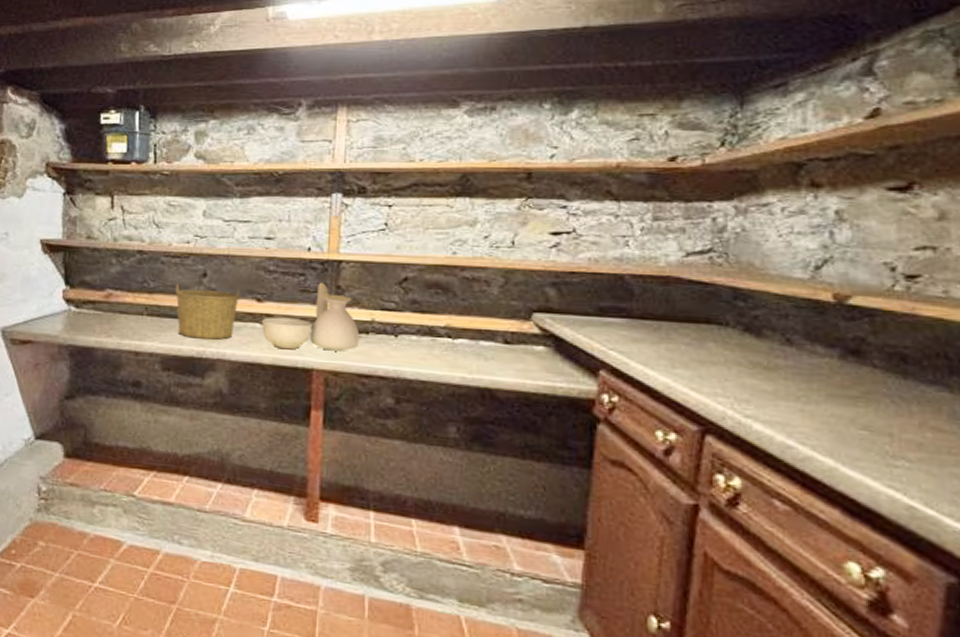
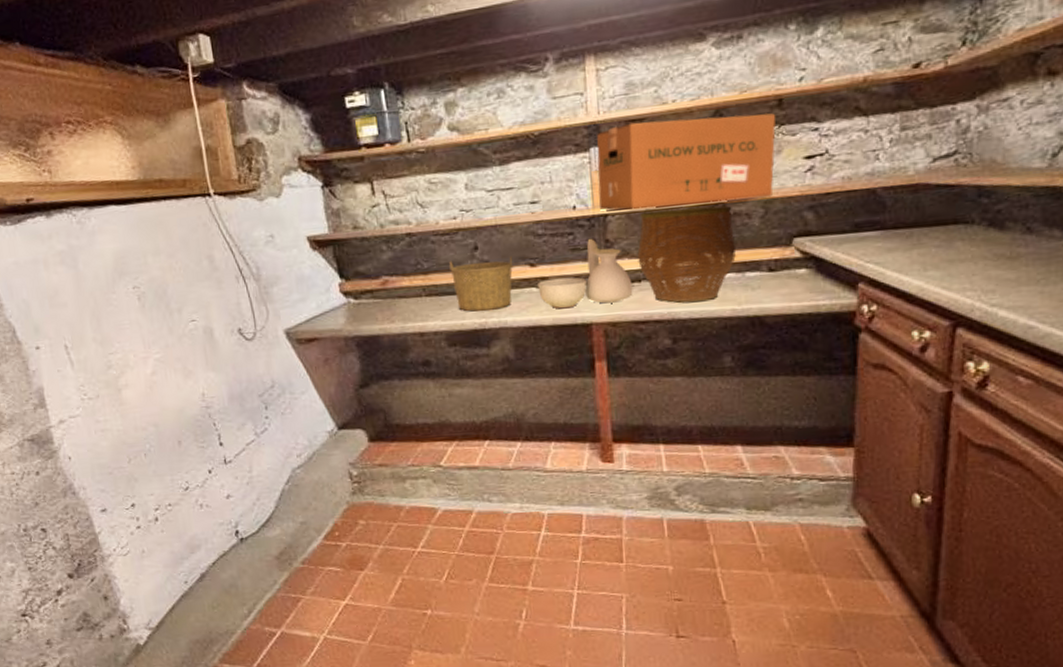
box: none [335,175,524,268] -> present [597,113,776,211]
basket: none [368,261,472,365] -> present [637,201,737,303]

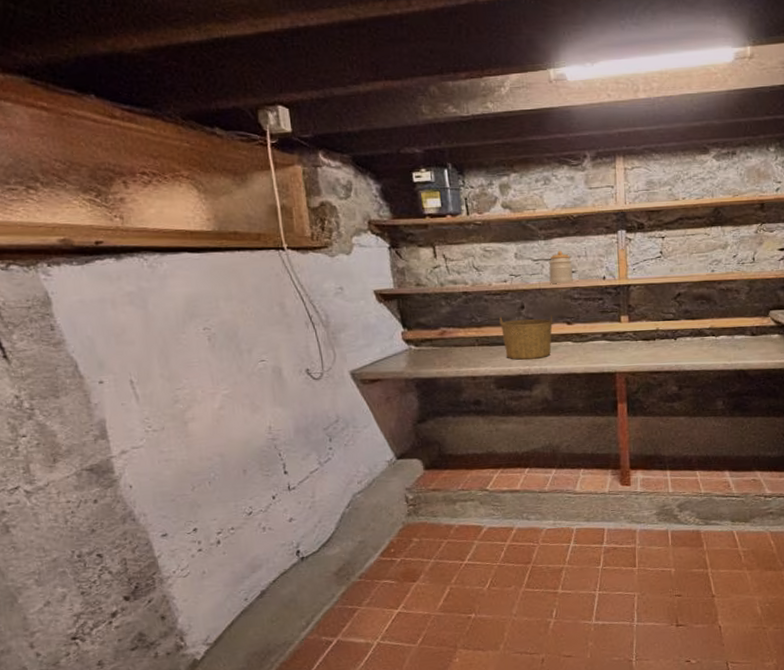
jar: none [505,176,536,219] -> present [548,250,573,284]
bowl: present [538,276,587,309] -> none [573,334,613,360]
ceramic jug: present [585,238,633,304] -> none [611,303,649,357]
box: present [597,113,776,211] -> none [623,213,759,283]
basket: present [637,201,737,303] -> none [653,279,728,358]

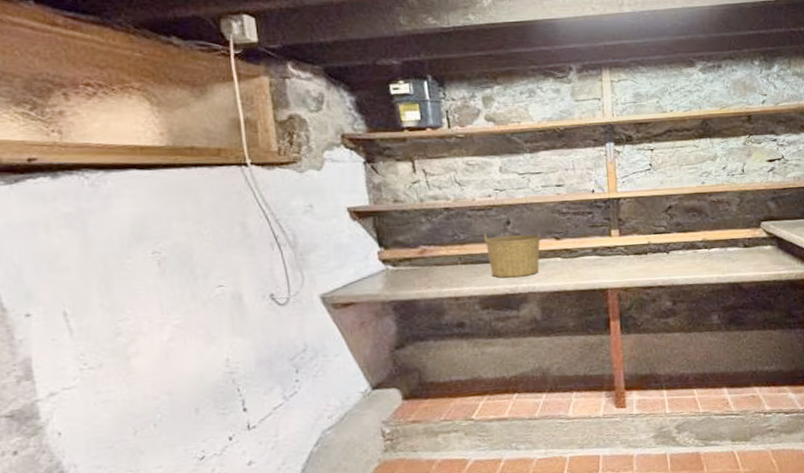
jar: present [548,250,573,284] -> none [535,163,561,199]

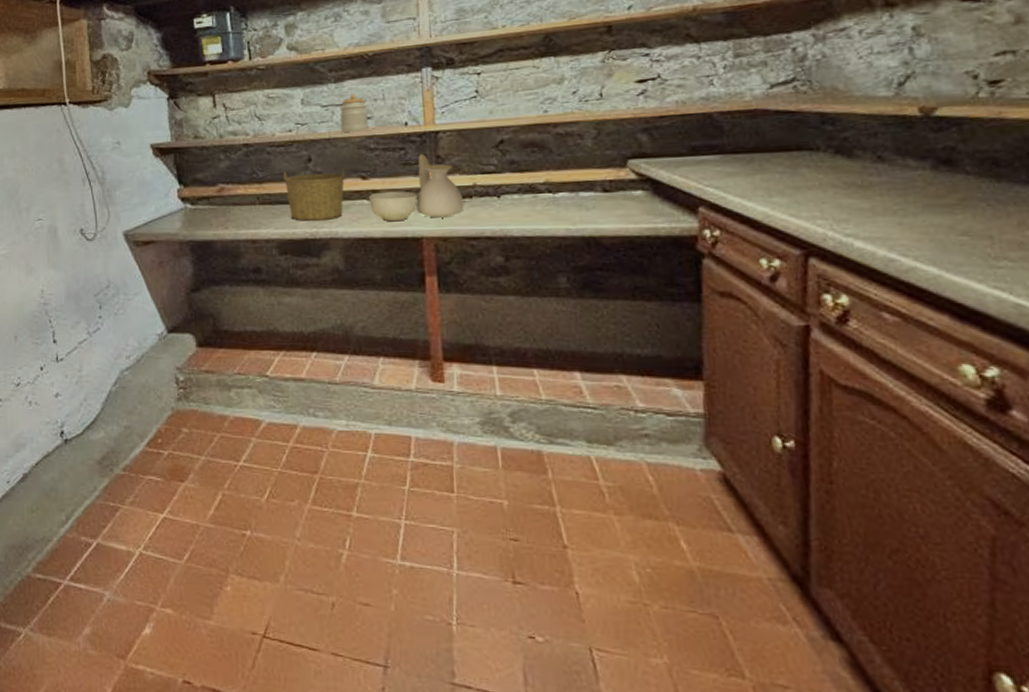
jar: none [535,163,561,199] -> present [339,93,369,133]
bowl: none [562,249,604,276] -> present [369,190,418,222]
ceramic jug: none [602,217,641,272] -> present [416,153,464,218]

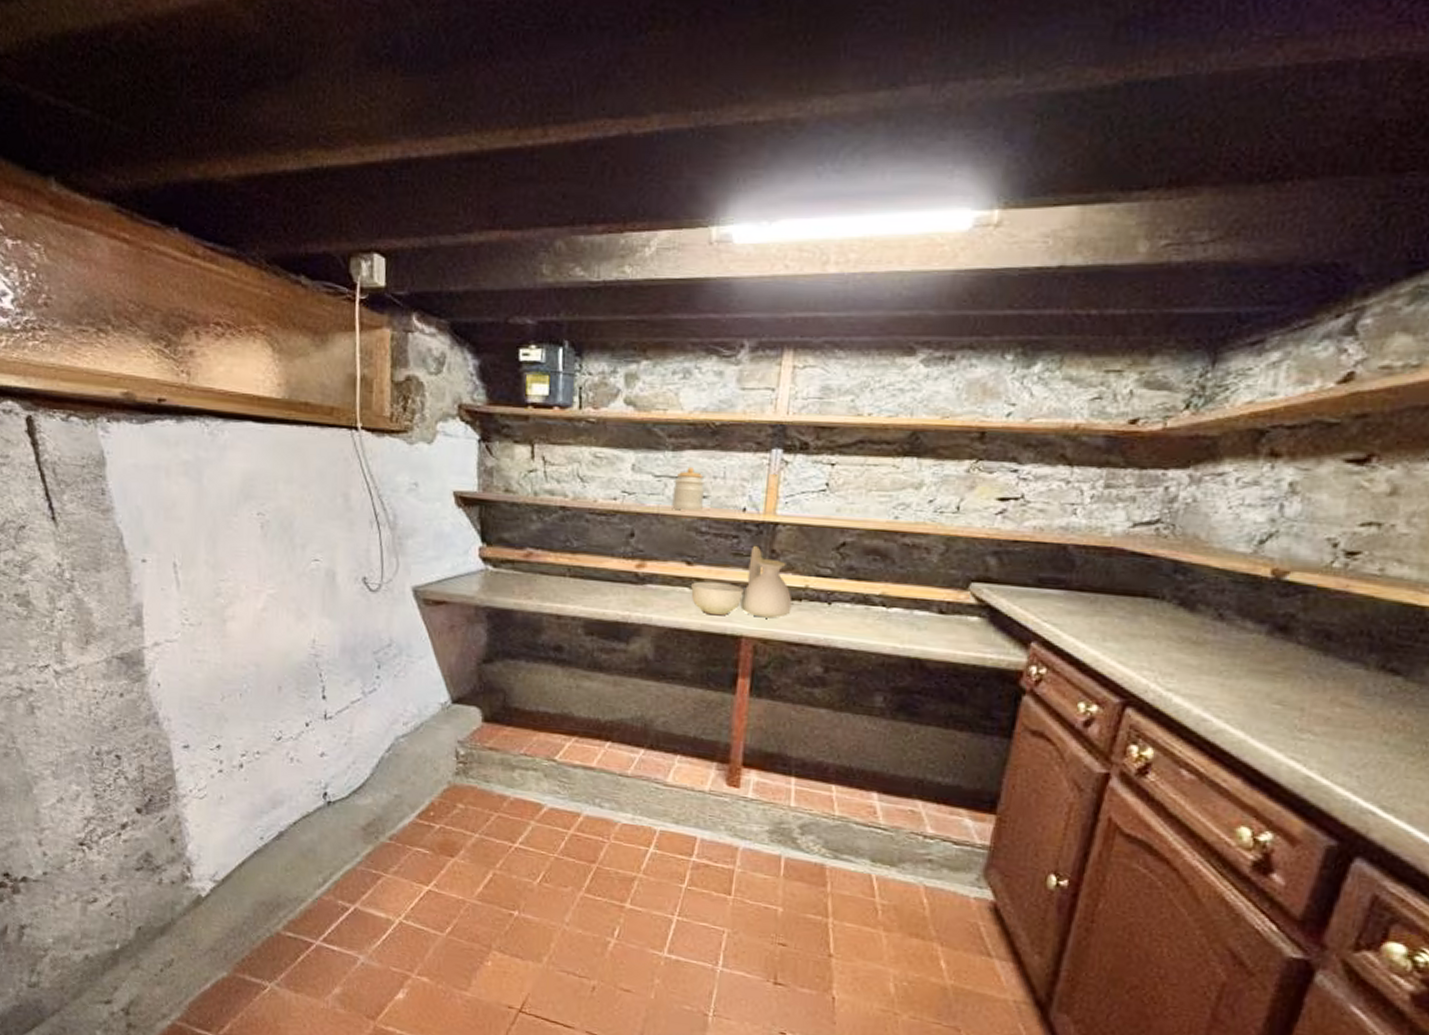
basket: present [283,168,345,221] -> none [600,543,670,604]

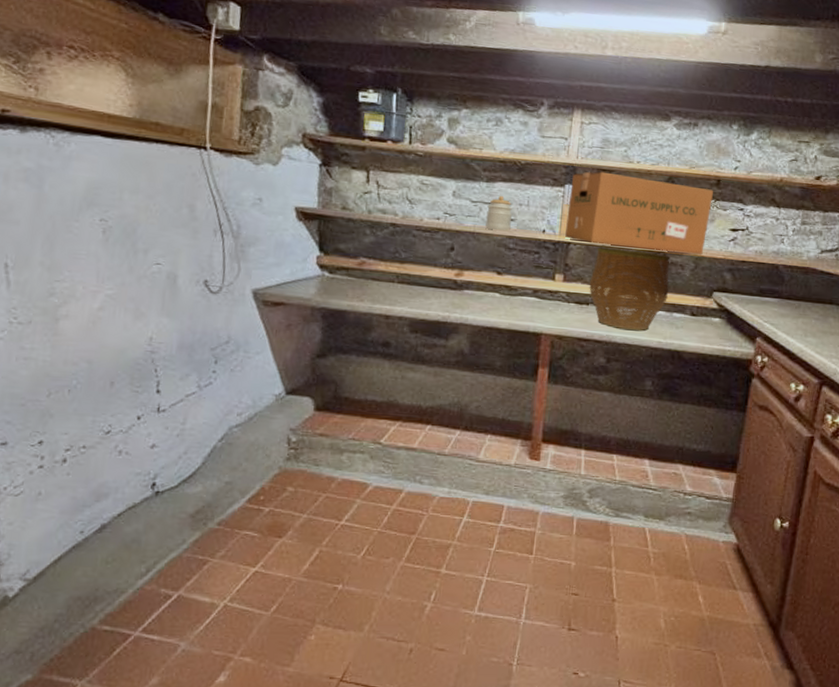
bowl: present [691,581,745,616] -> none [500,288,544,317]
ceramic jug: present [740,545,793,619] -> none [541,259,582,319]
box: none [772,429,976,535] -> present [565,171,714,255]
basket: none [802,524,912,634] -> present [589,245,671,331]

